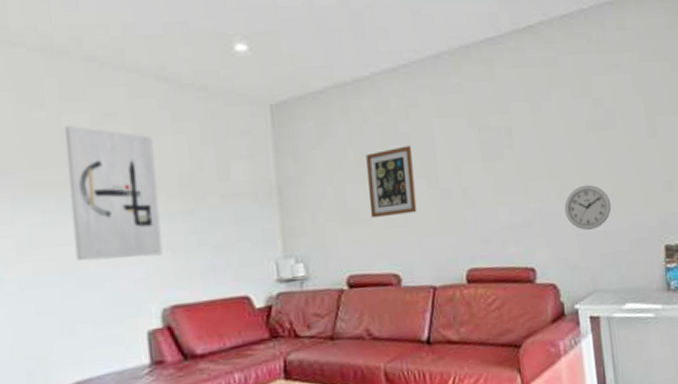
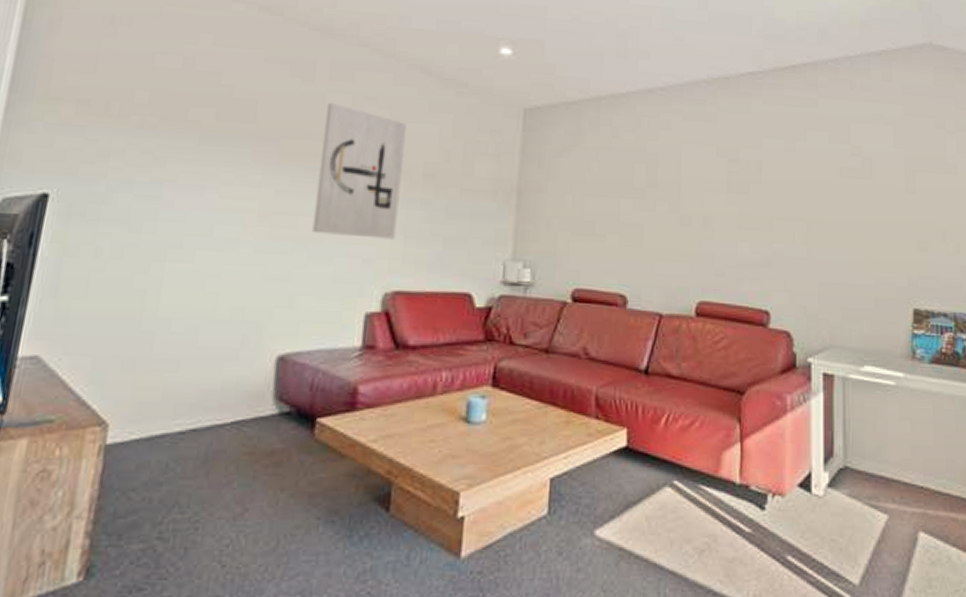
wall art: present [366,145,417,218] -> none [606,166,656,235]
wall clock: present [564,184,612,230] -> none [808,232,859,280]

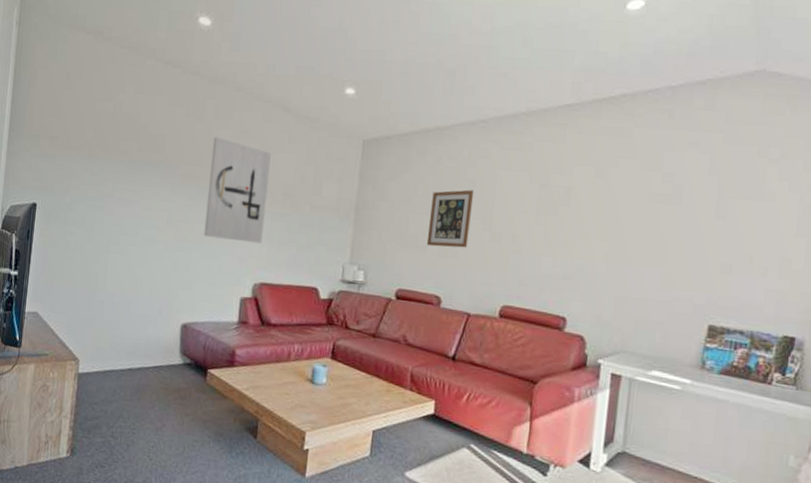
wall art: none [606,166,656,235] -> present [426,189,473,248]

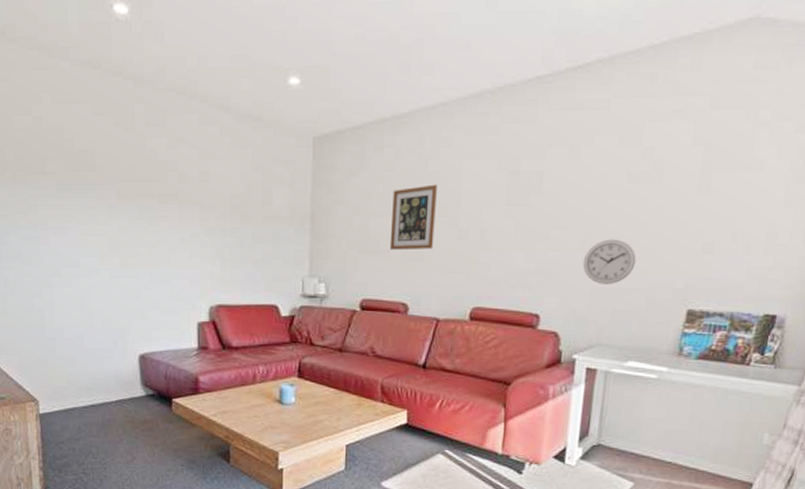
wall art: present [204,136,271,244] -> none [147,146,214,263]
wall clock: none [607,252,659,295] -> present [582,239,637,284]

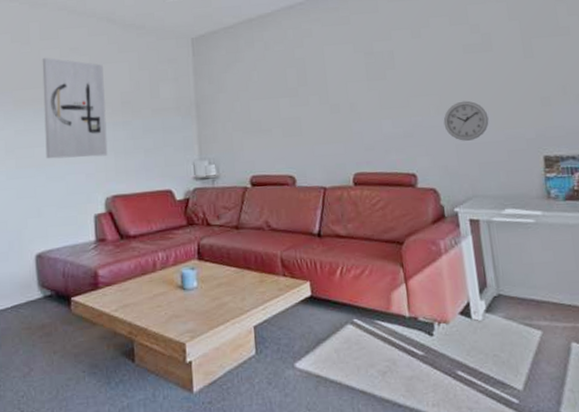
wall art: none [147,146,214,263] -> present [42,57,108,159]
wall art: present [389,184,437,251] -> none [267,68,310,129]

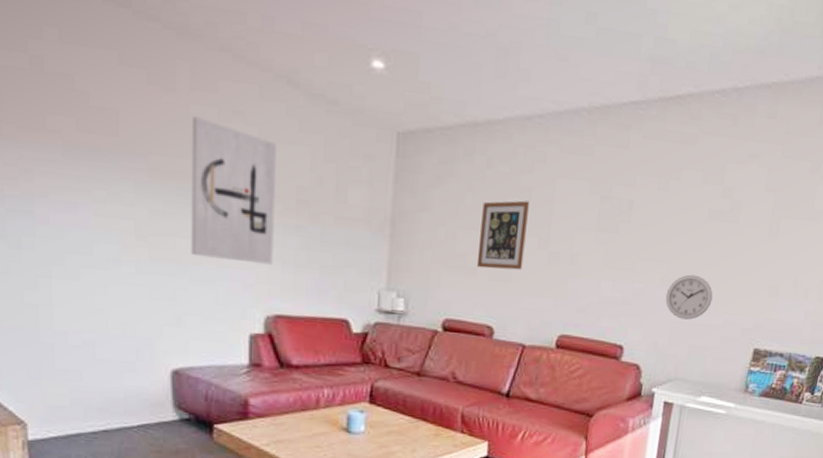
wall art: none [267,68,310,129] -> present [476,200,529,270]

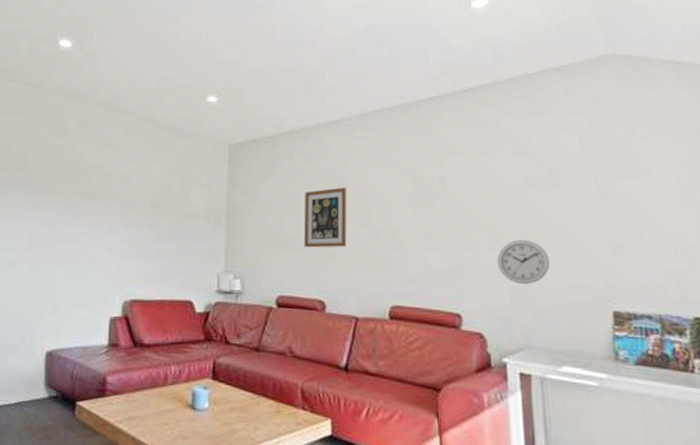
wall art: present [191,115,276,265] -> none [68,151,136,258]

